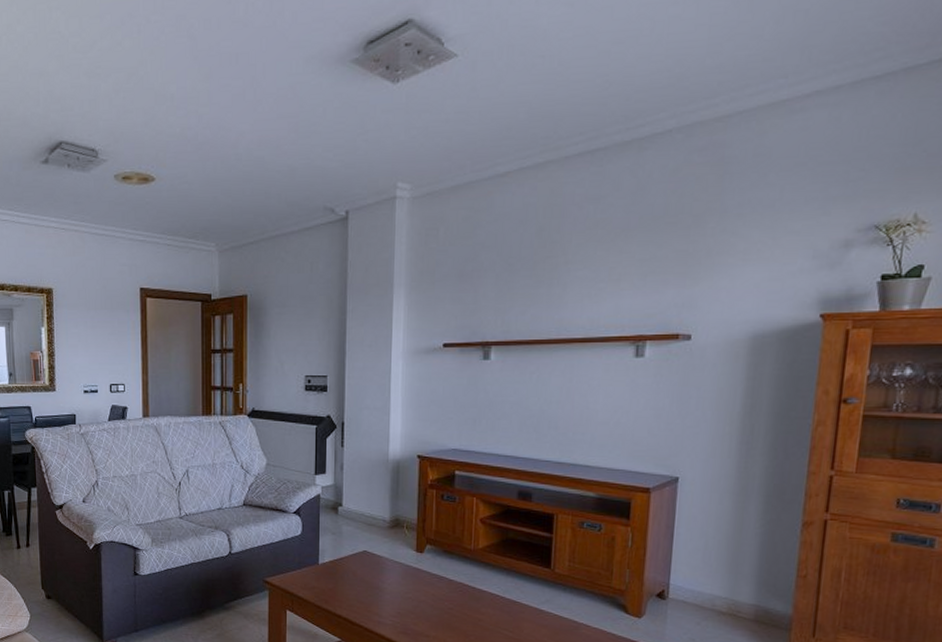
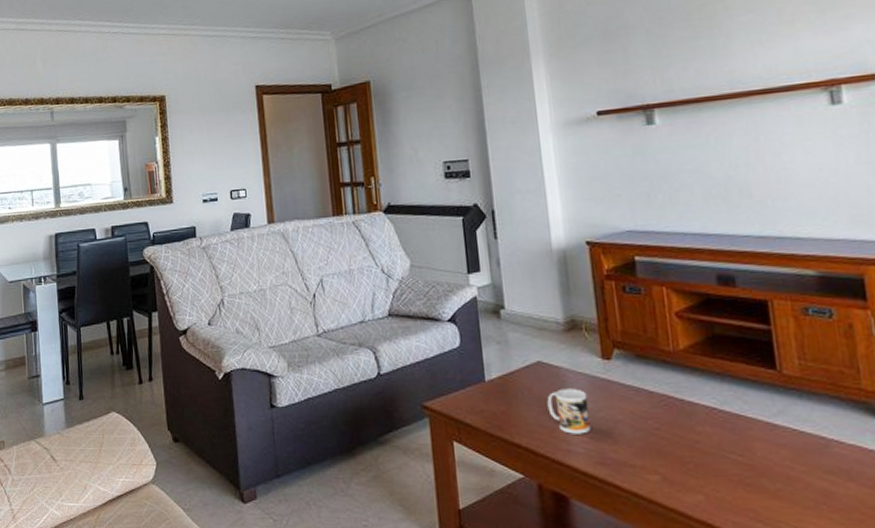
mug: none [367,573,400,610] -> present [547,388,591,434]

